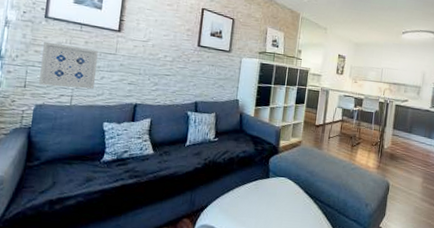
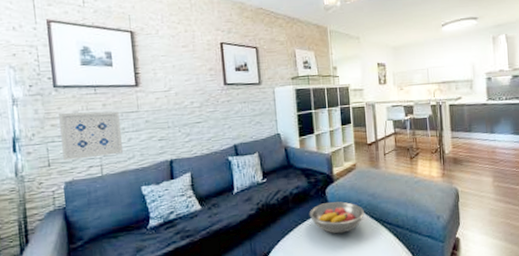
fruit bowl: none [250,171,301,202] -> present [309,201,364,234]

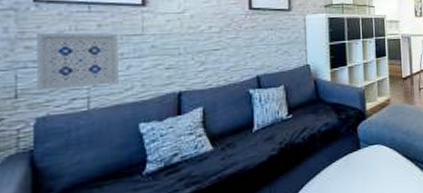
fruit bowl: present [309,201,364,234] -> none [338,139,398,176]

